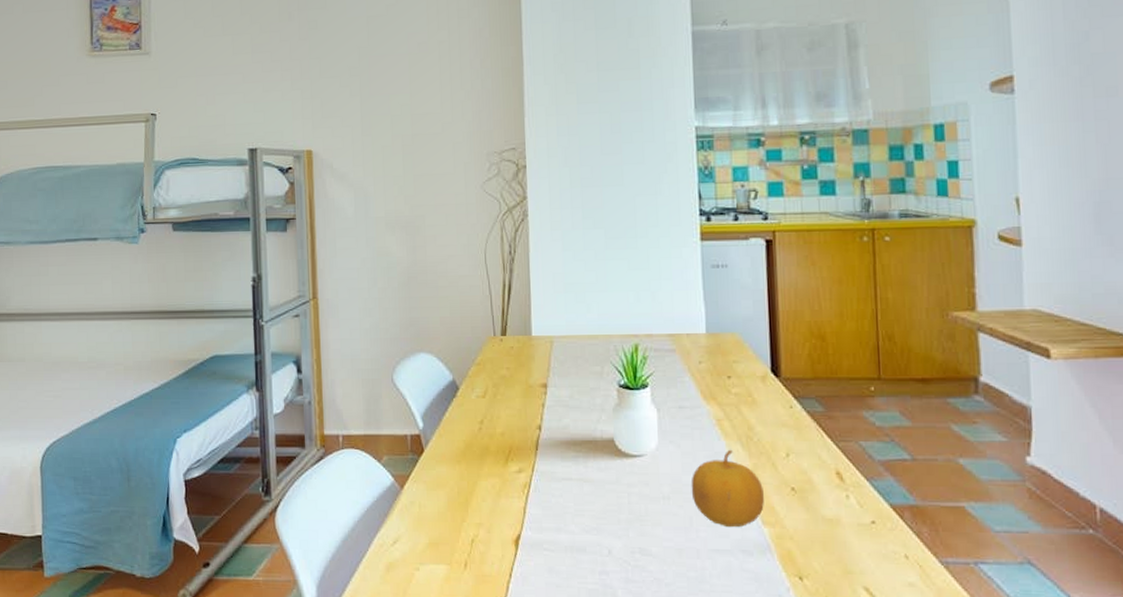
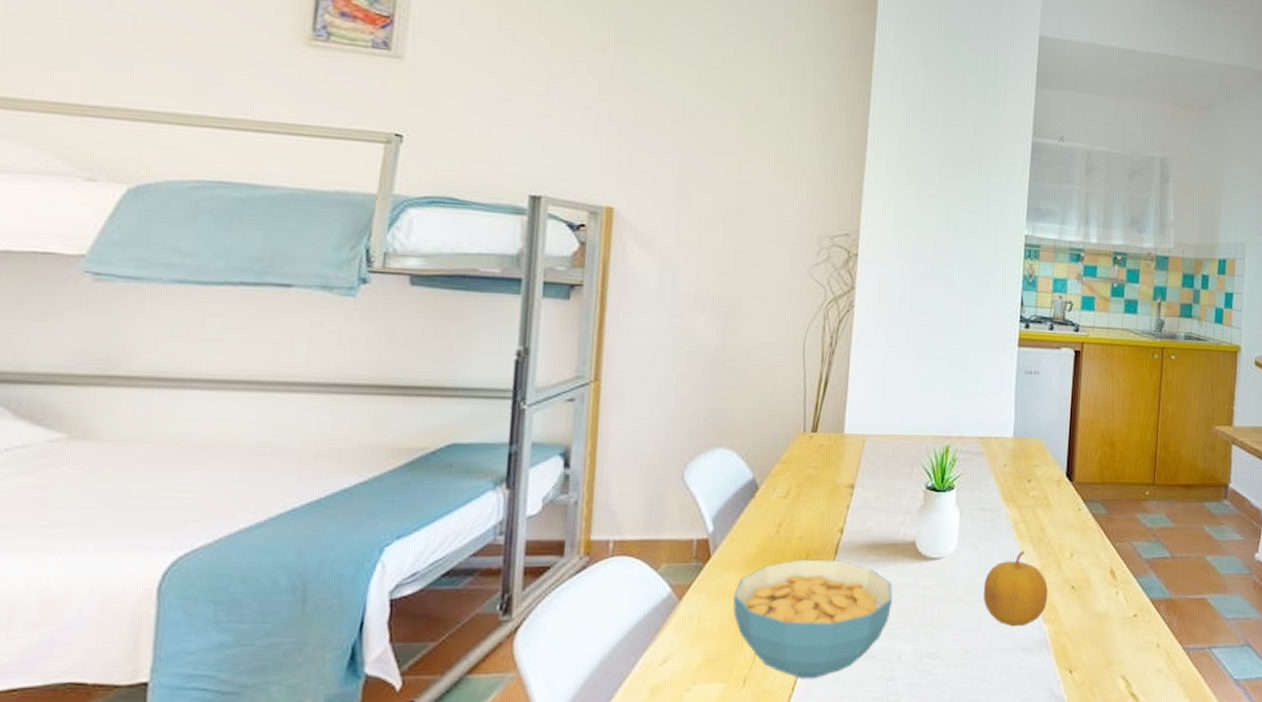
cereal bowl: none [447,454,598,567] -> present [733,559,893,679]

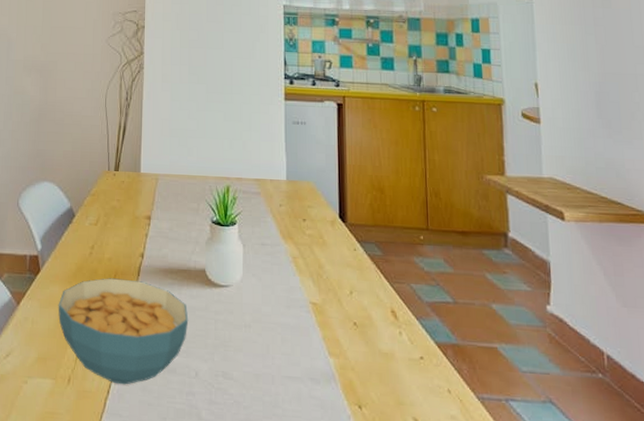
fruit: present [983,550,1048,627] -> none [269,284,330,357]

